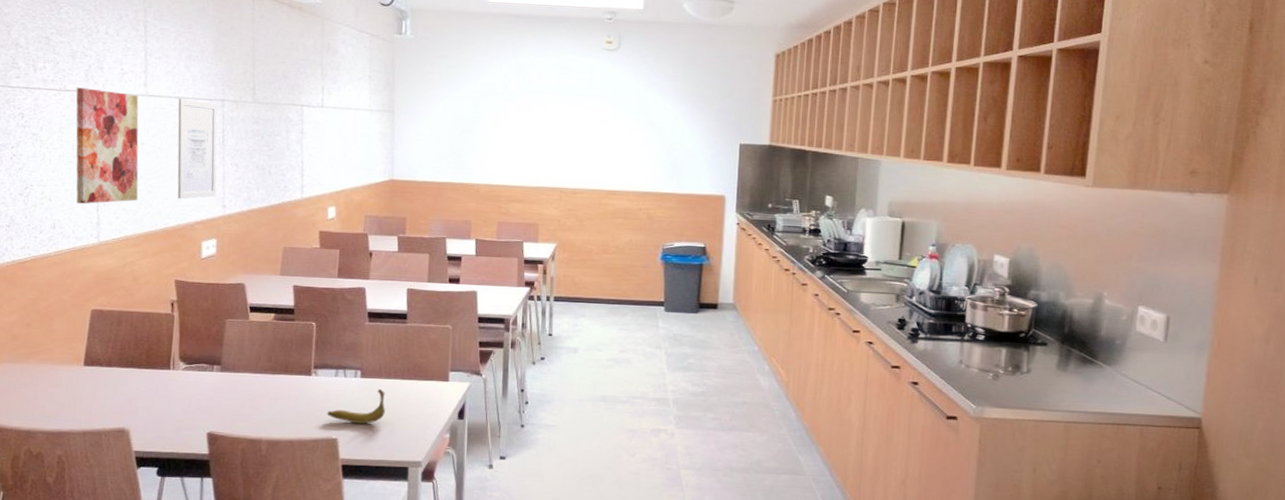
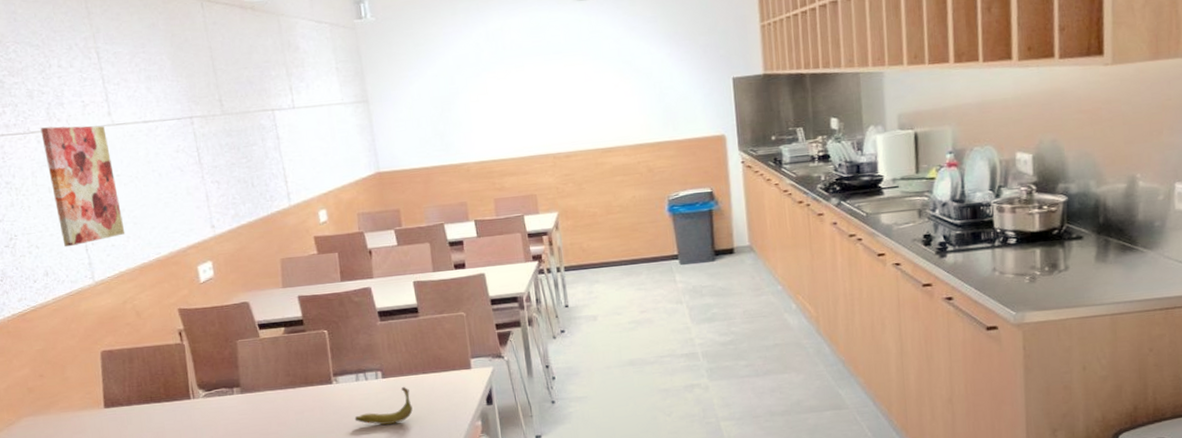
wall art: present [177,99,218,200] -> none [146,121,203,227]

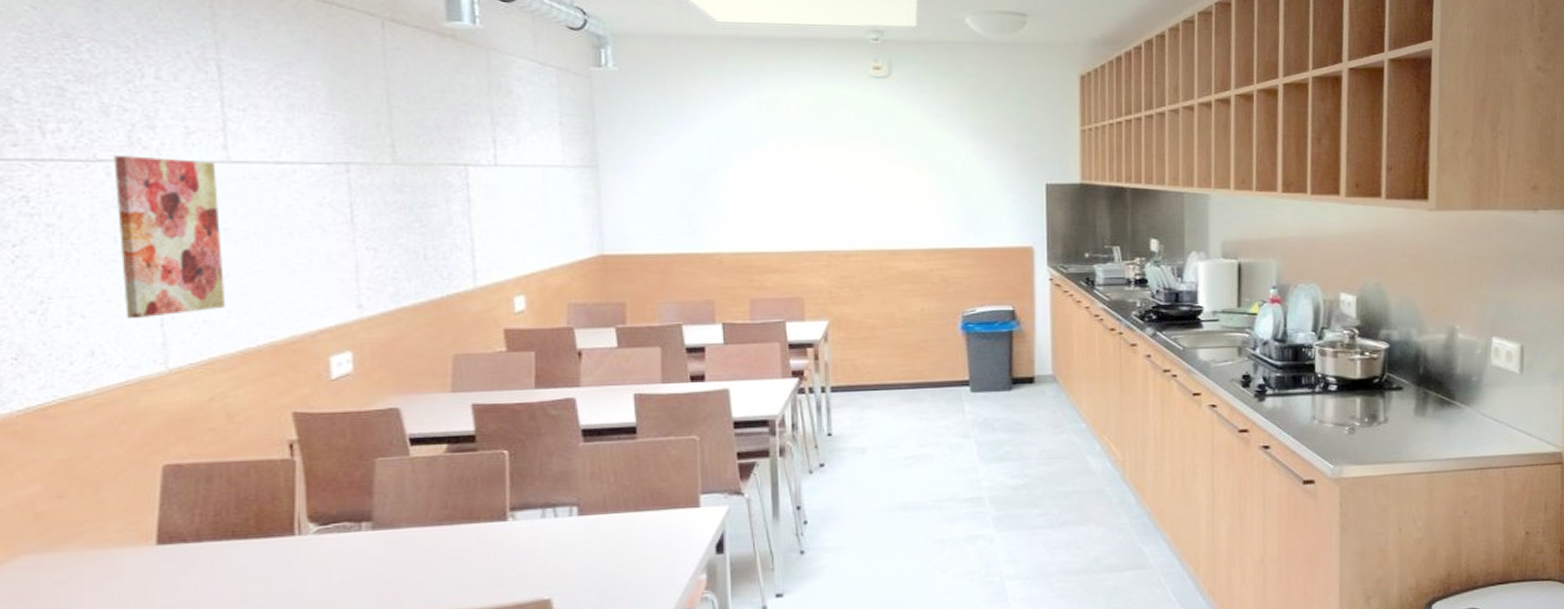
banana: present [354,386,413,425] -> none [533,526,616,577]

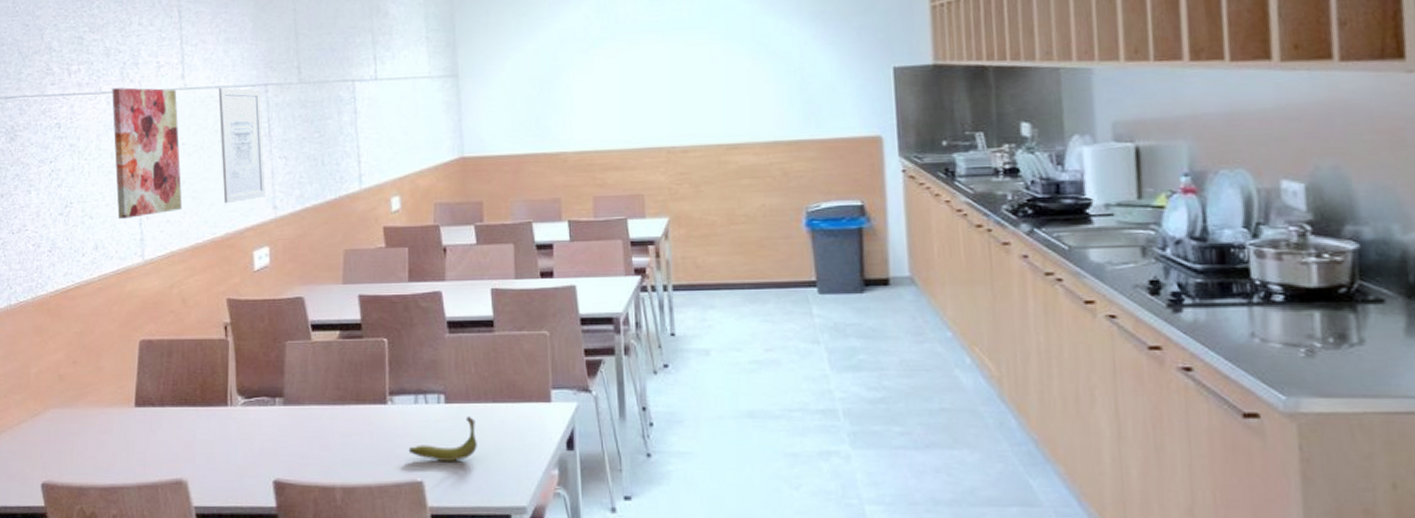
wall art: none [278,164,347,302] -> present [218,88,266,204]
banana: none [533,526,616,577] -> present [408,415,477,463]

